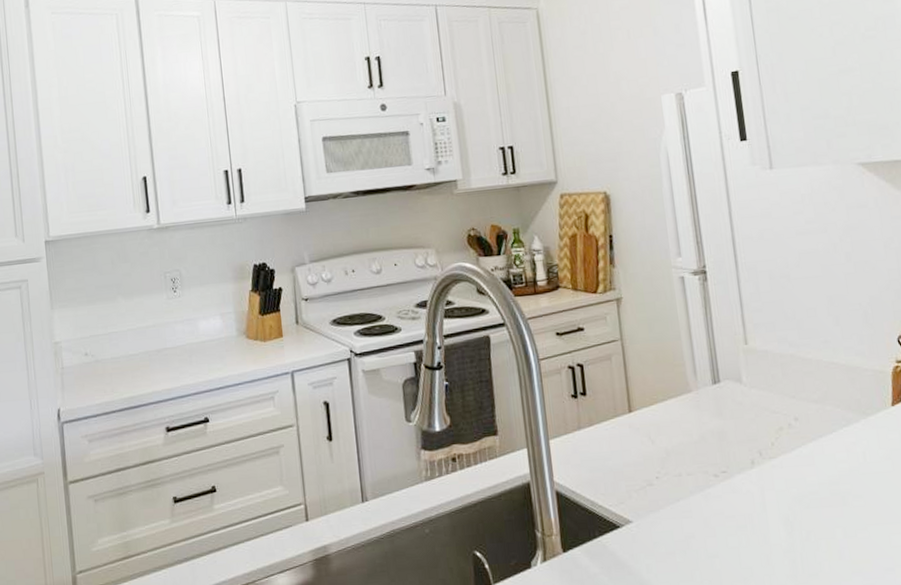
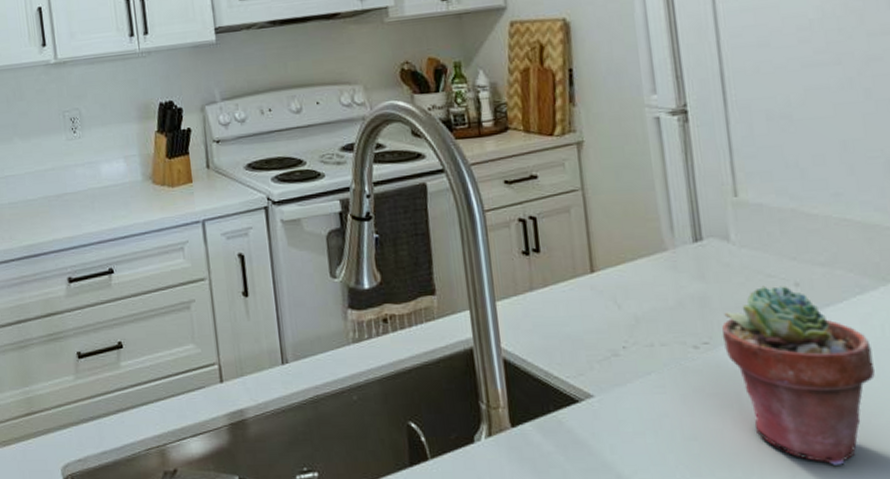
potted succulent: none [737,420,859,576] -> present [722,285,875,467]

